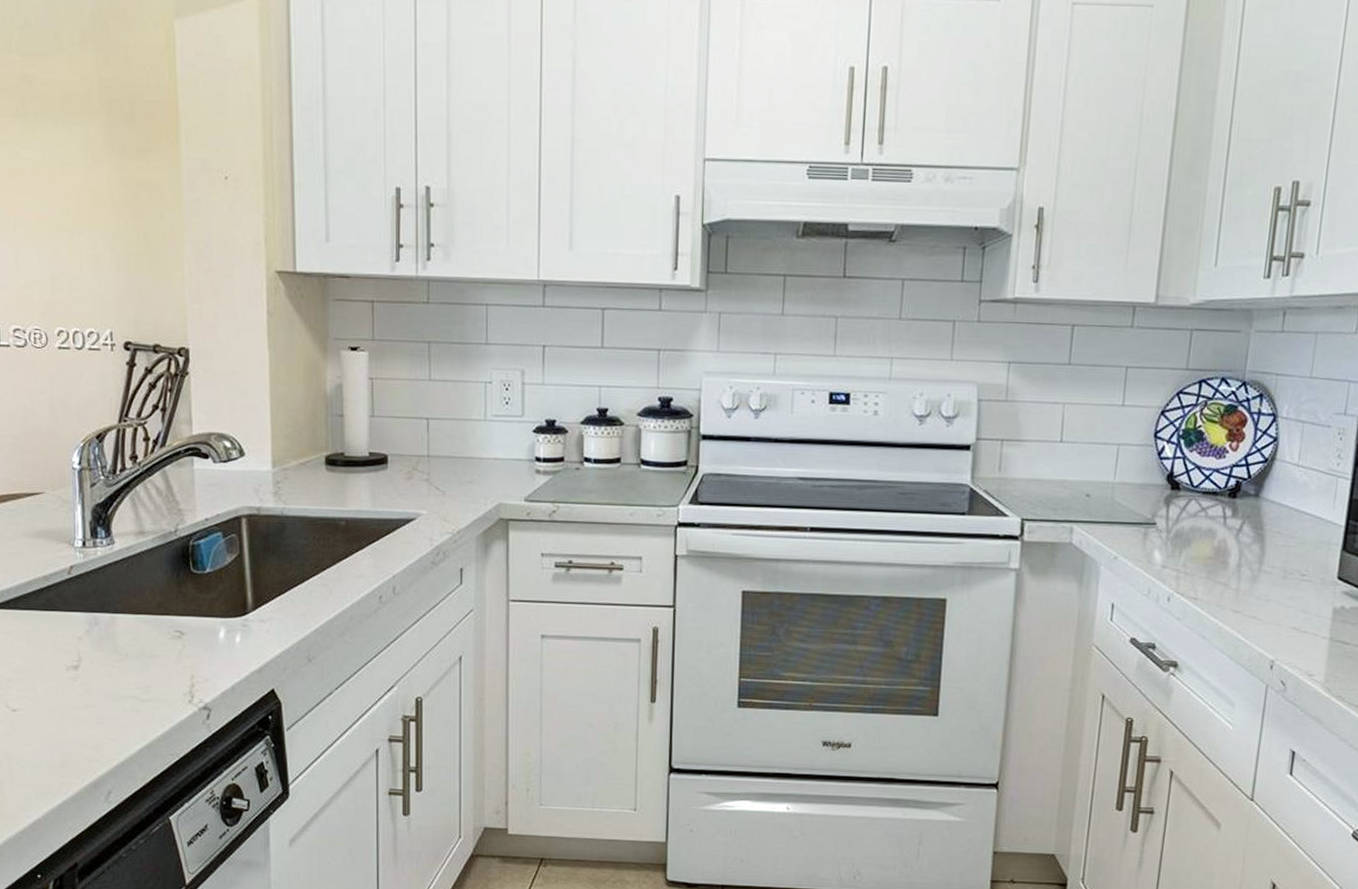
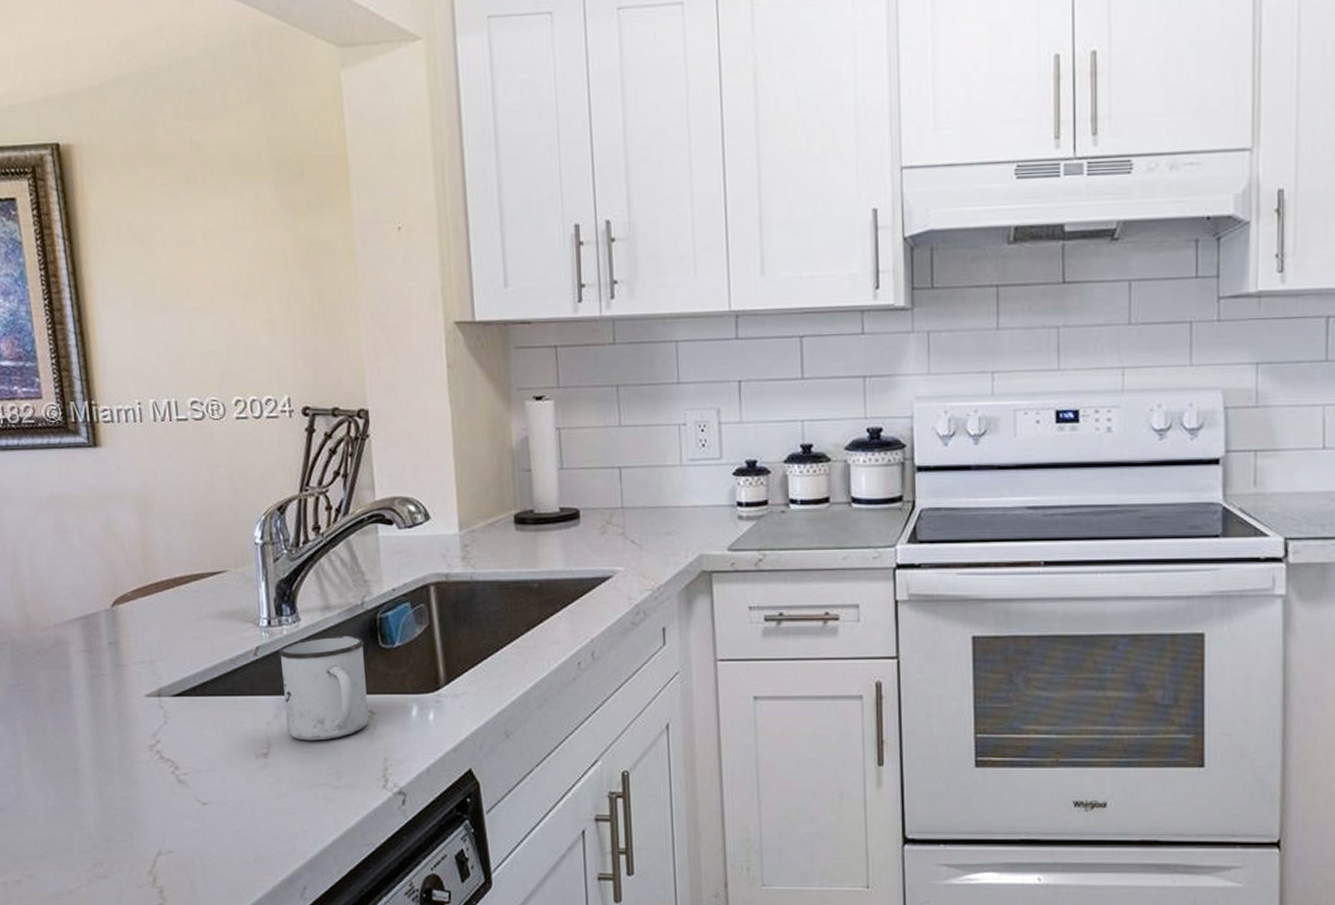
mug: none [92,559,178,657] -> present [278,636,369,741]

